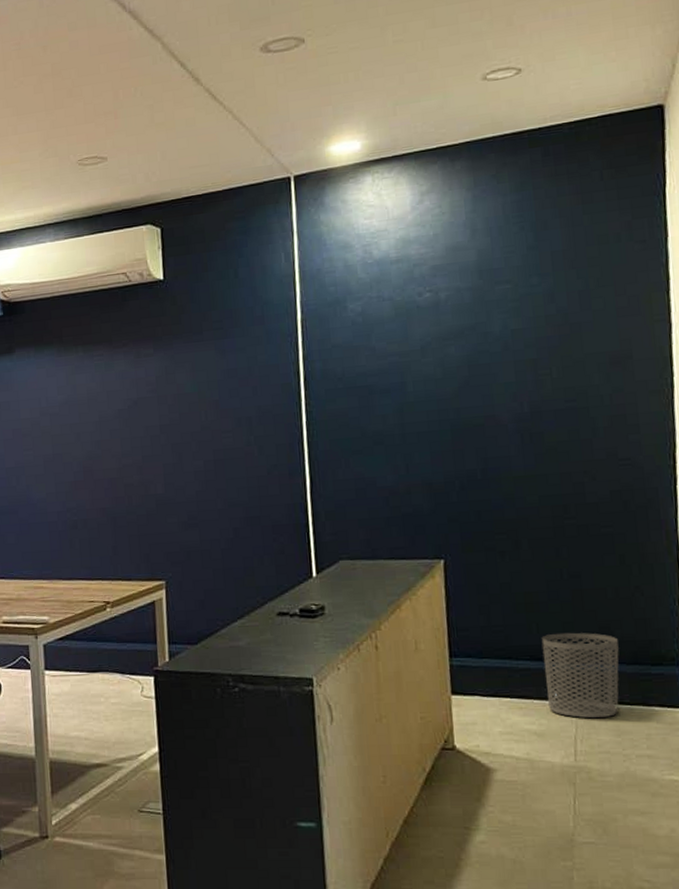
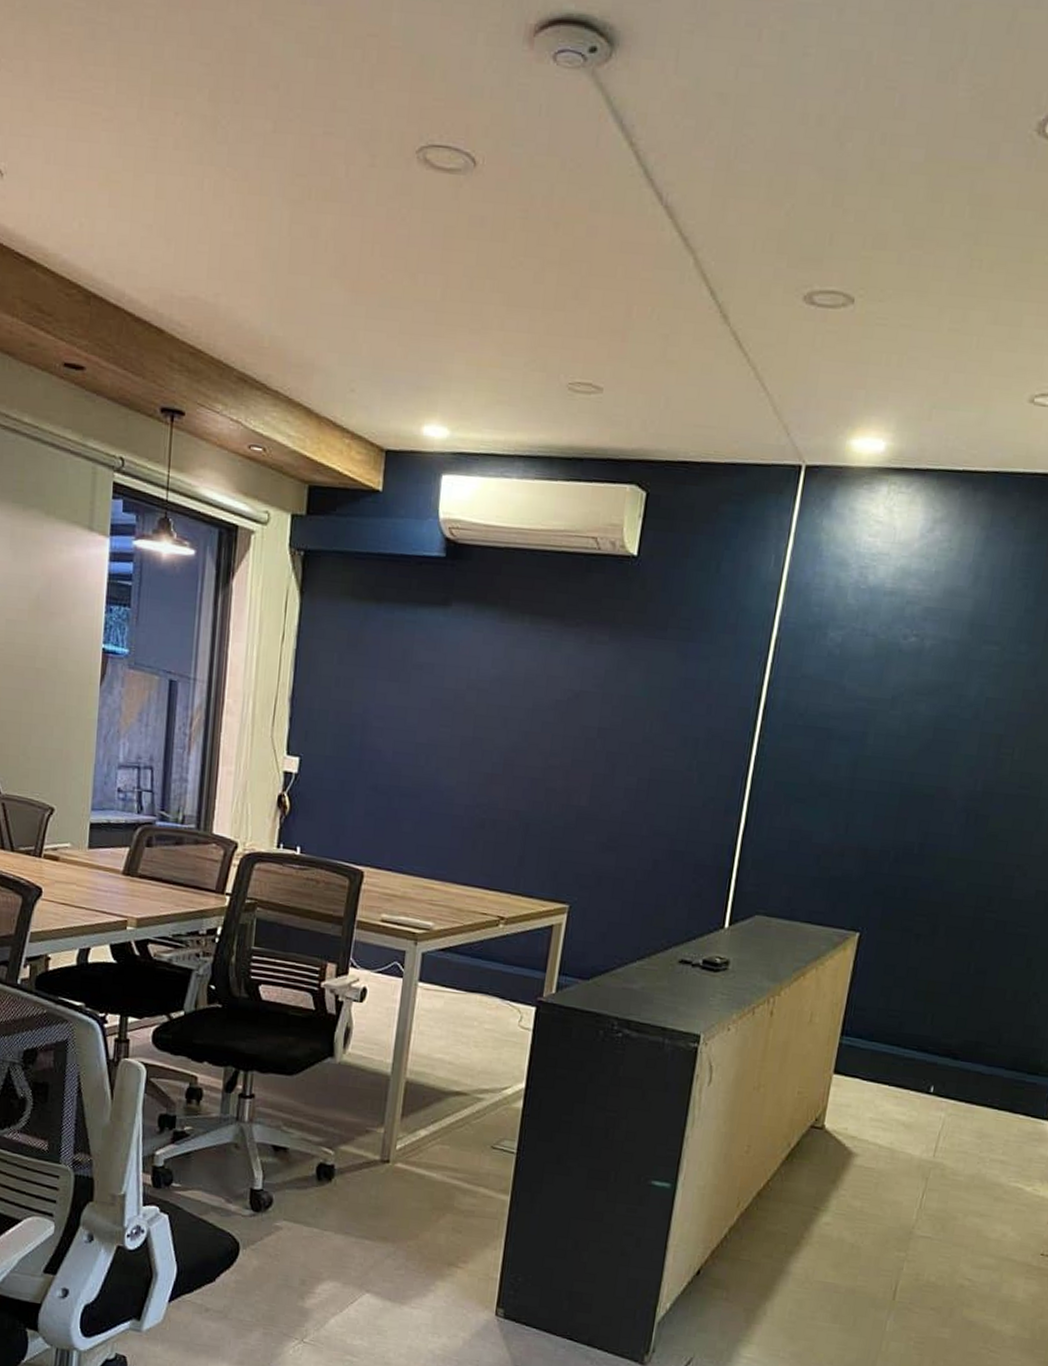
waste bin: present [541,632,619,719] -> none [922,1027,1004,1119]

